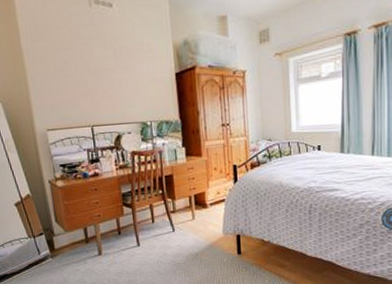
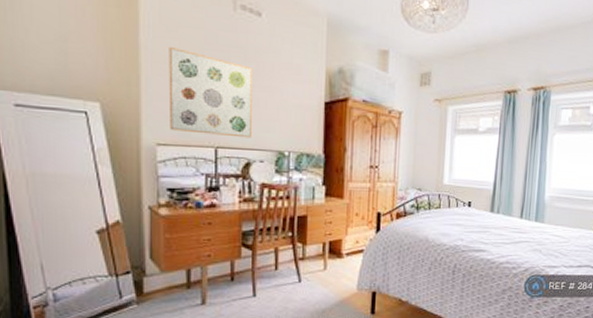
wall art: none [44,47,120,117] -> present [168,46,253,138]

